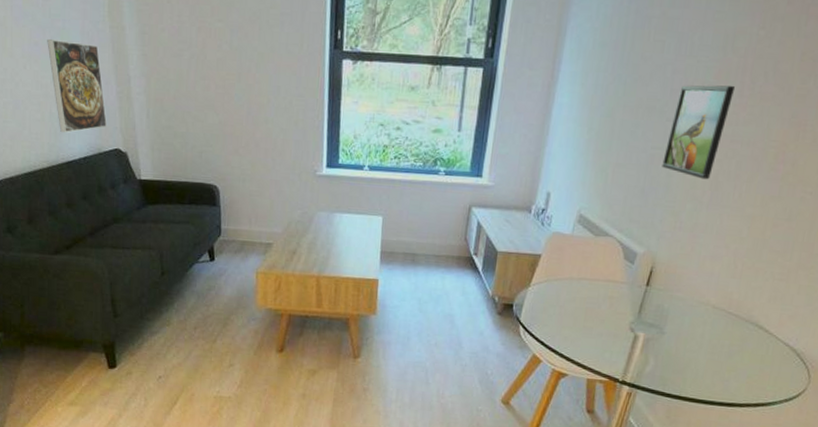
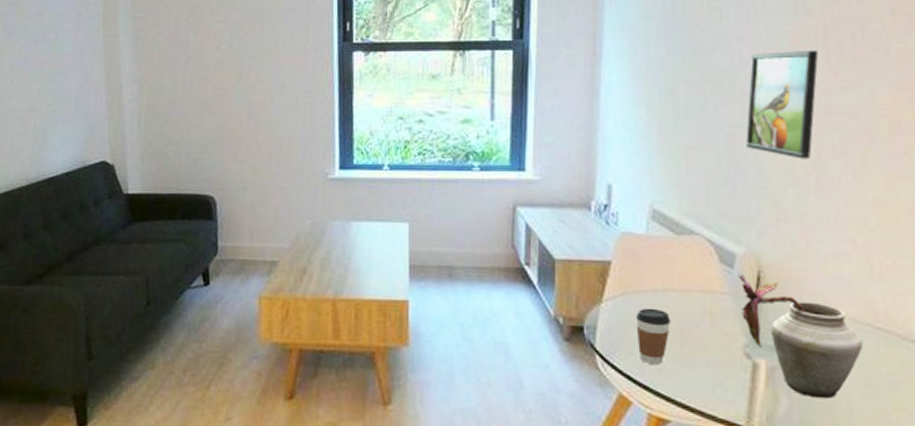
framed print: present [47,39,107,133] -> none [37,52,94,148]
coffee cup: none [552,292,580,335] -> present [635,308,671,365]
vase: none [633,268,717,362] -> present [738,273,863,399]

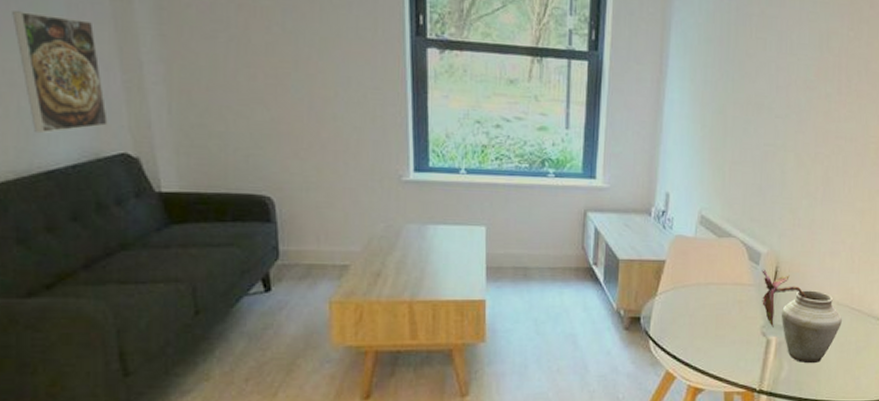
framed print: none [37,52,94,148] -> present [12,11,108,134]
coffee cup: present [635,308,671,365] -> none [682,299,709,346]
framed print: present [746,49,819,159] -> none [776,82,834,176]

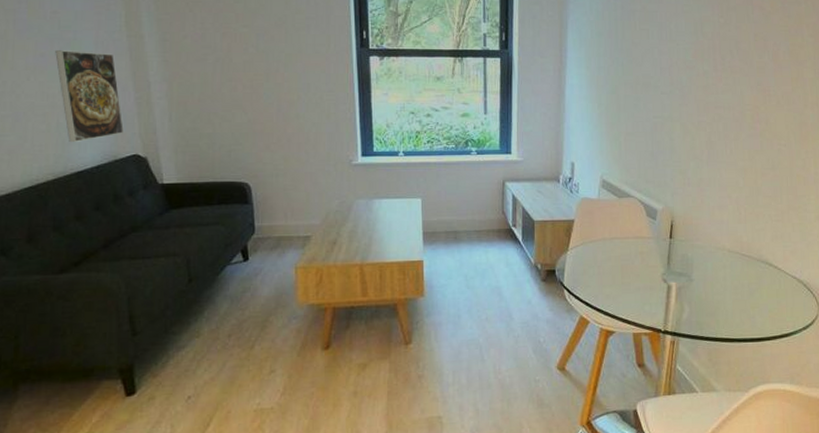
vase: present [762,269,842,364] -> none [659,223,734,306]

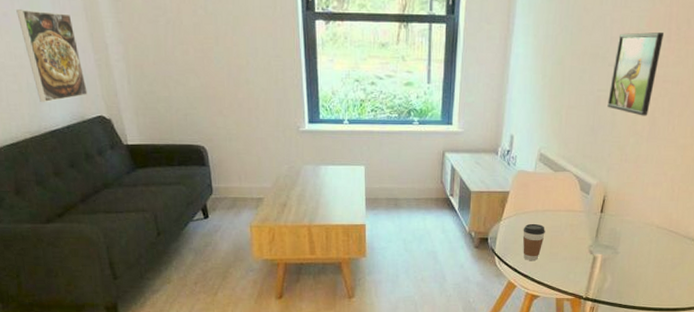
coffee cup: none [591,252,615,293] -> present [522,223,545,261]
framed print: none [664,62,711,141] -> present [607,31,665,116]

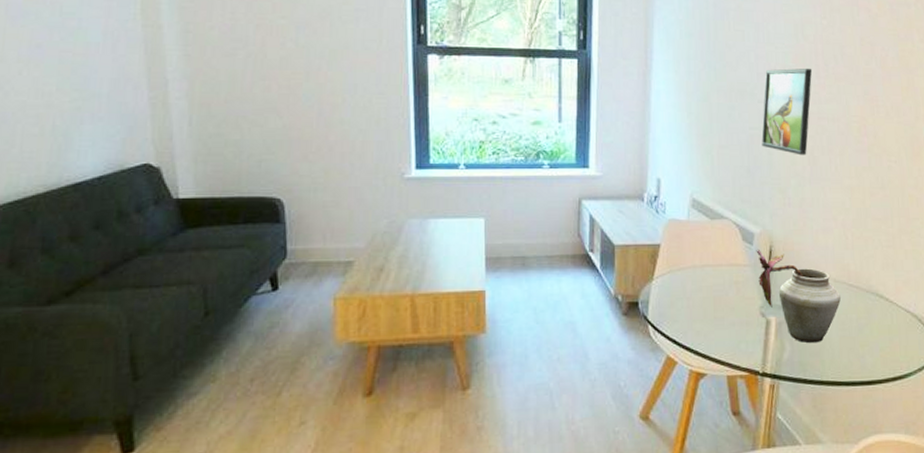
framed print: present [16,9,88,103] -> none [54,41,134,149]
coffee cup: present [522,223,545,261] -> none [679,281,706,329]
vase: none [590,198,661,277] -> present [756,249,841,344]

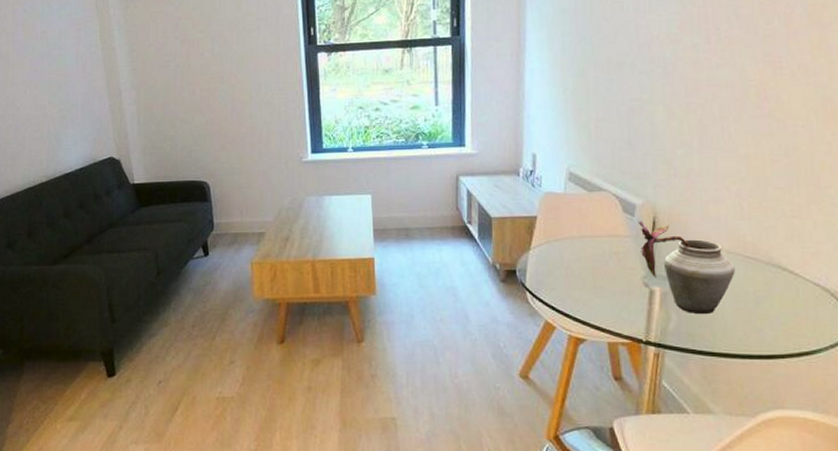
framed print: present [761,68,813,156] -> none [643,33,702,125]

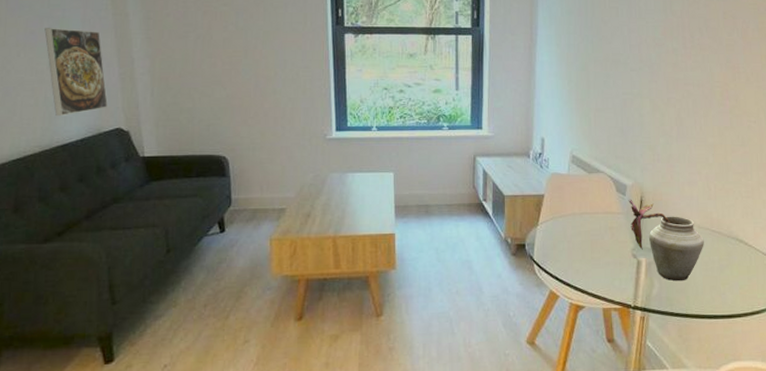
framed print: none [45,65,101,148] -> present [44,28,108,117]

